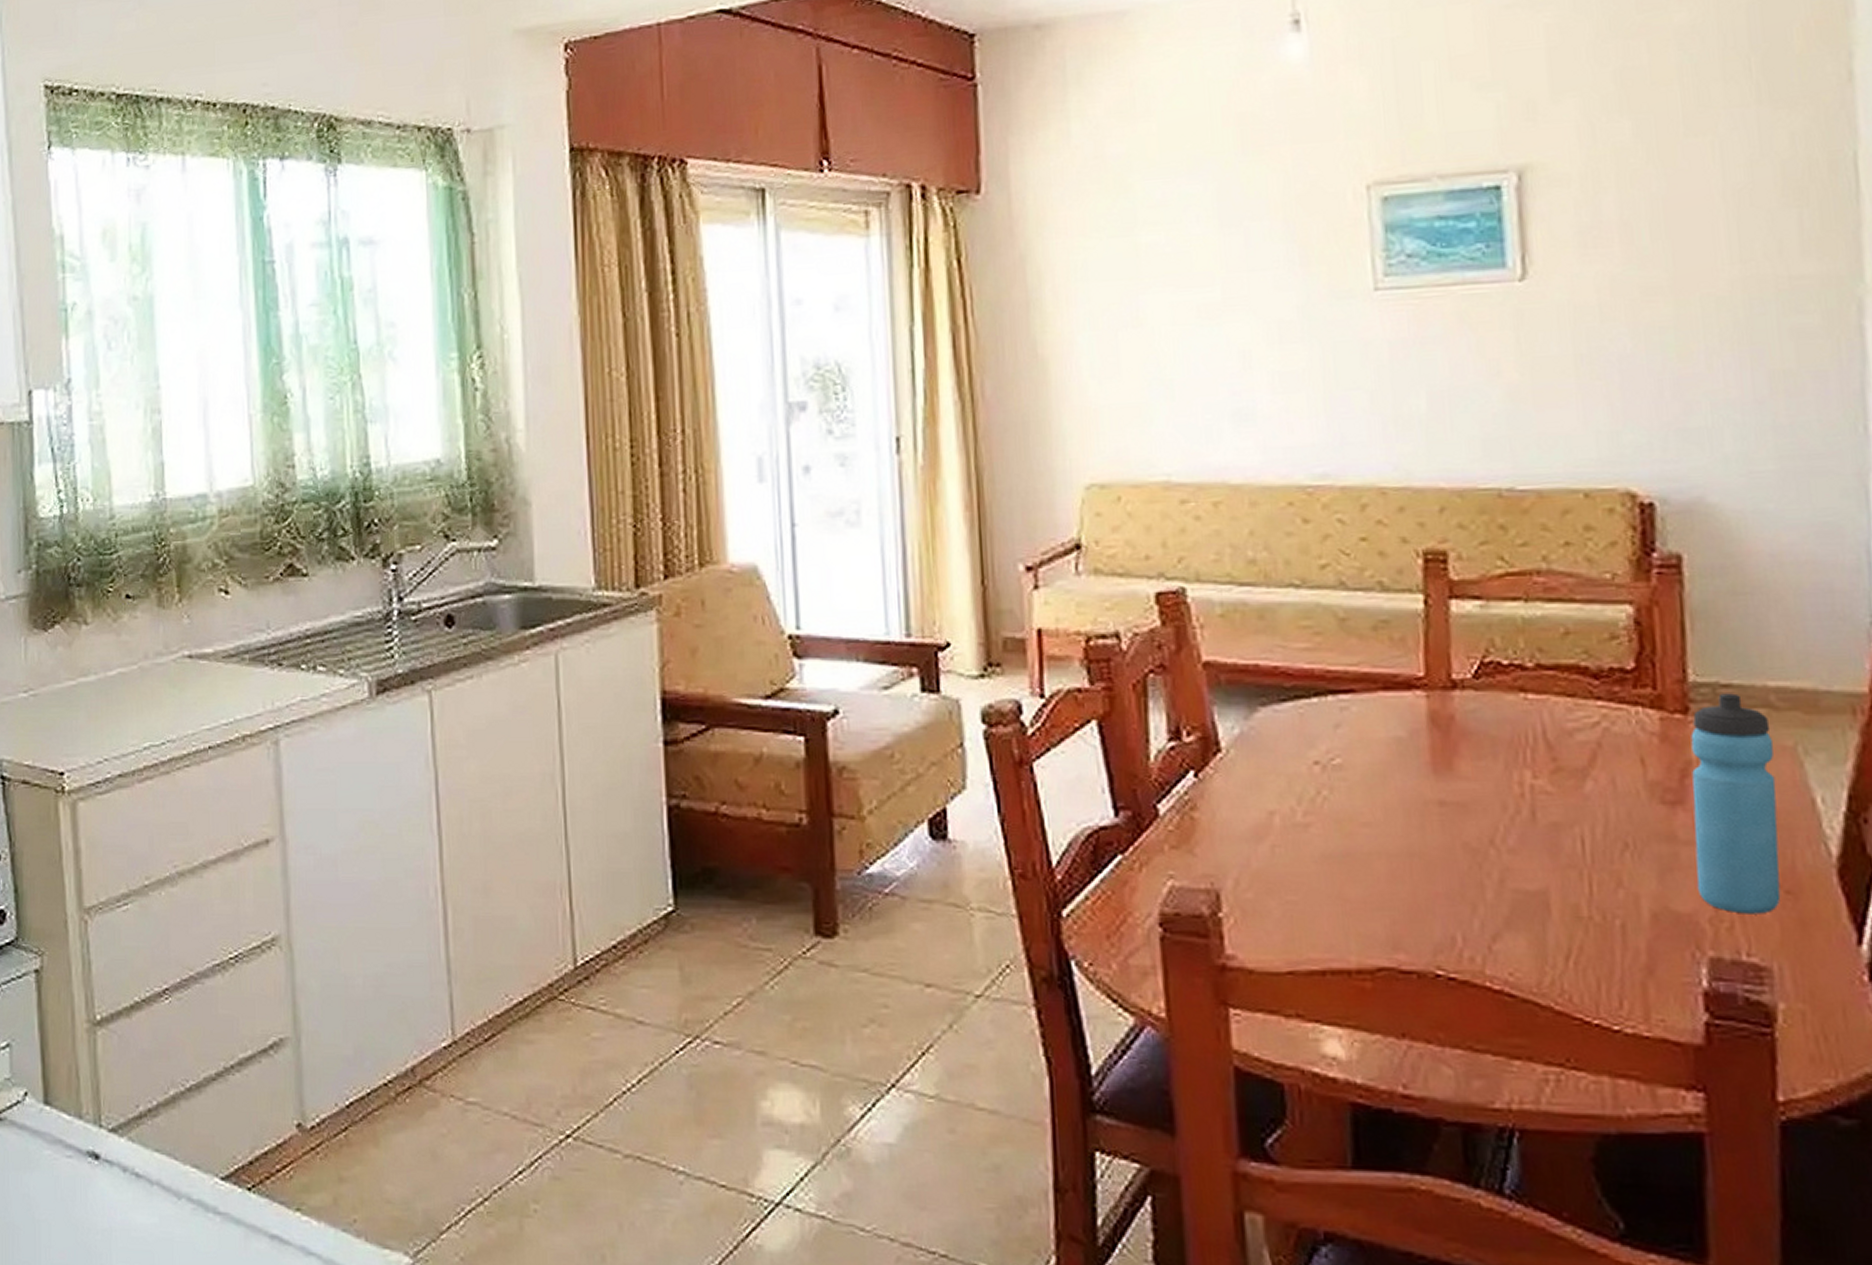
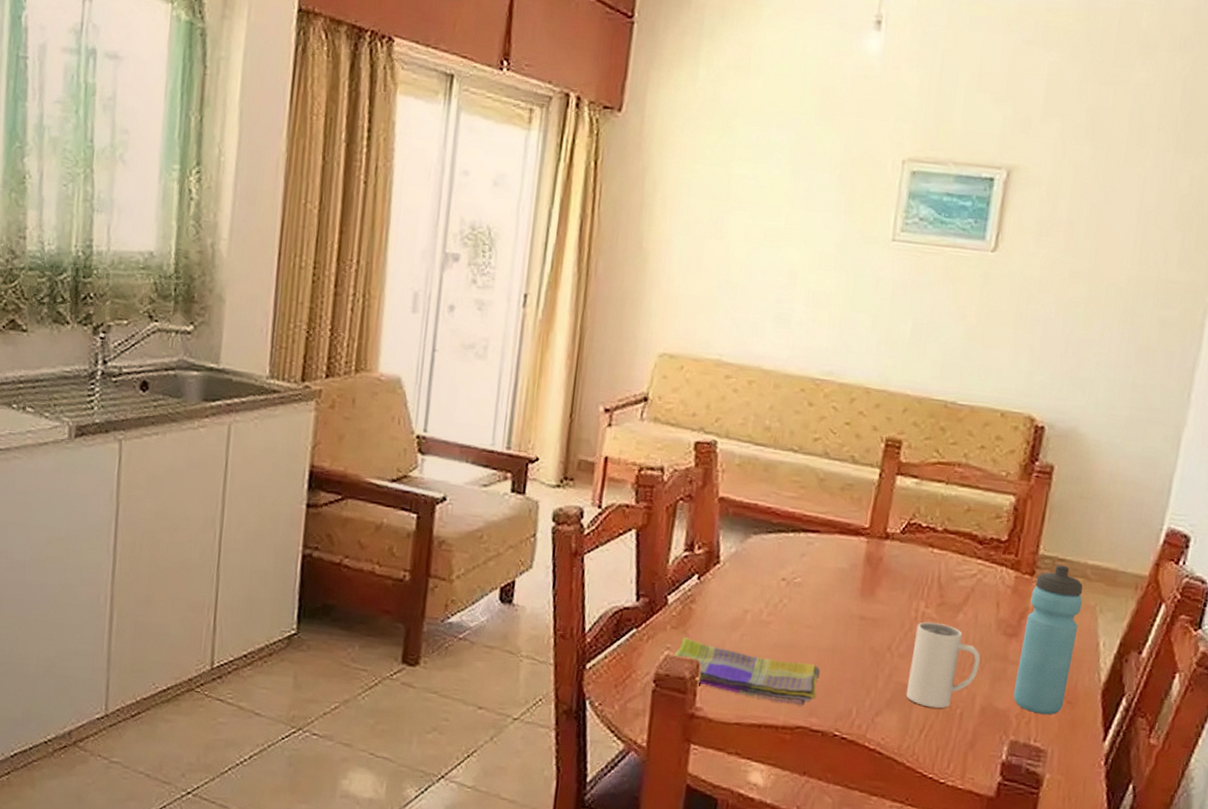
dish towel: none [1180,859,1397,937] -> present [673,637,820,705]
mug: none [1526,798,1635,922] -> present [905,622,981,709]

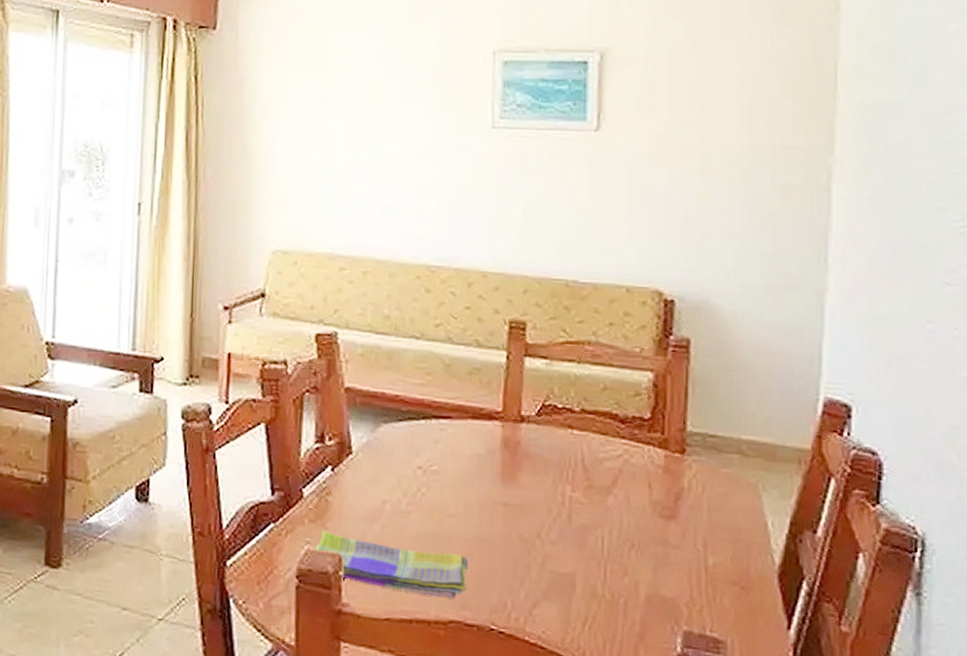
mug: present [905,622,981,709] -> none [562,506,639,598]
water bottle: present [1013,565,1083,715] -> none [679,441,742,603]

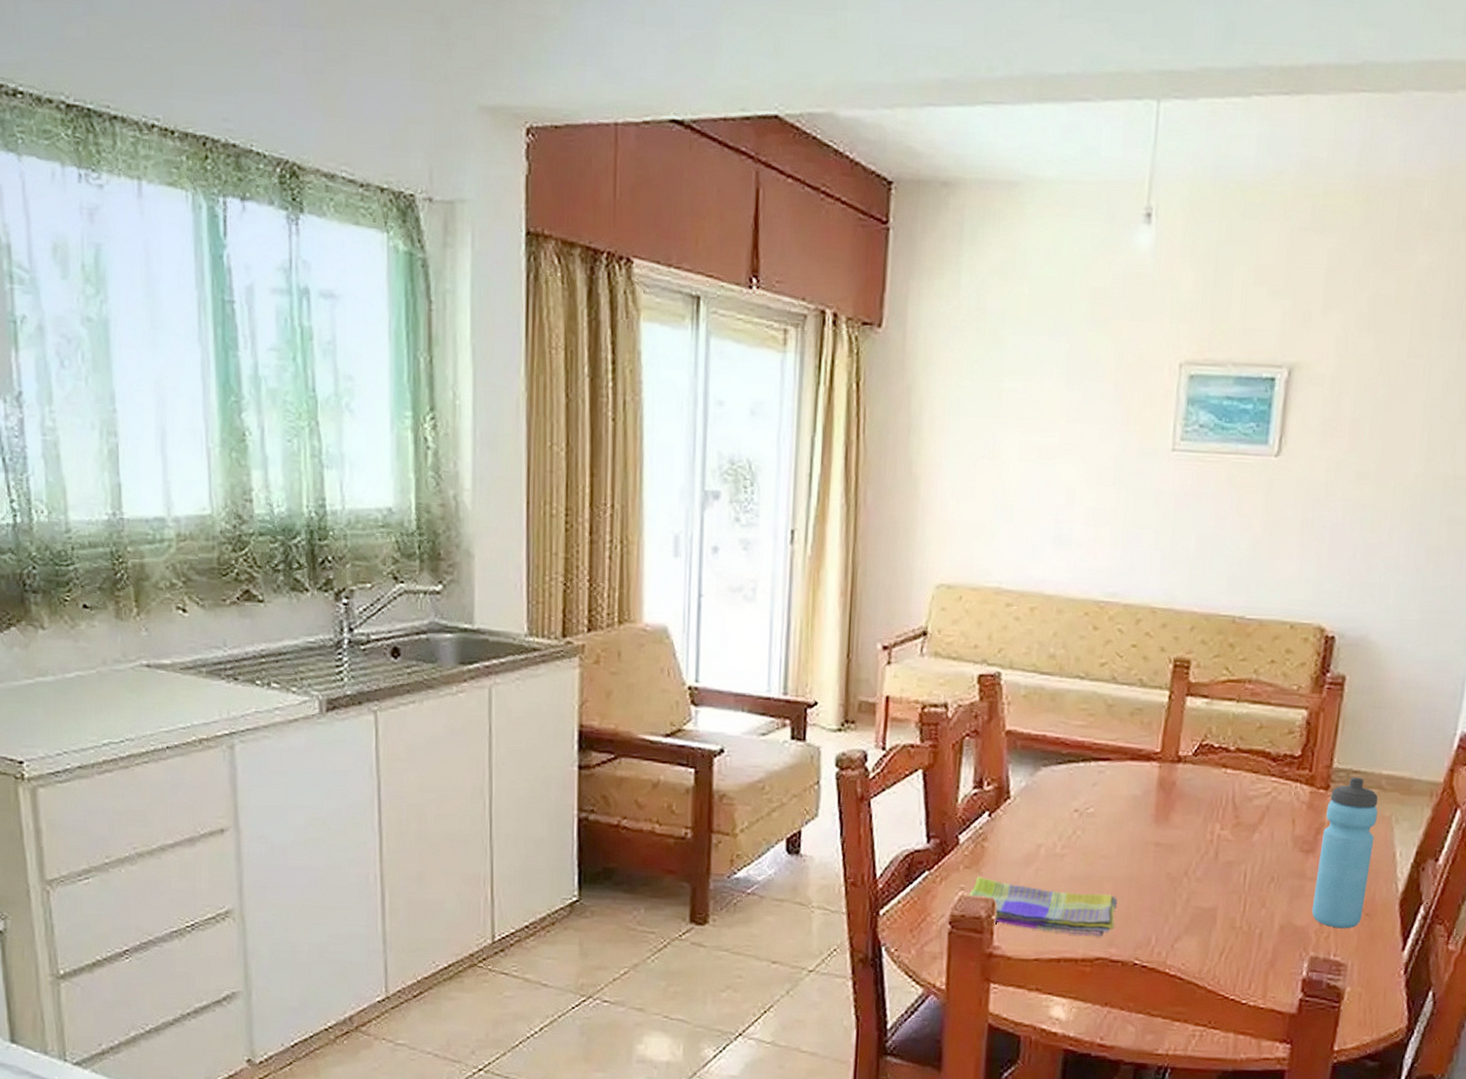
water bottle: none [679,441,742,603] -> present [1311,777,1378,929]

